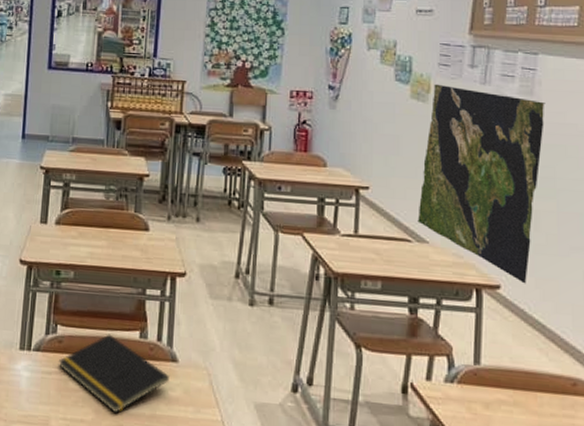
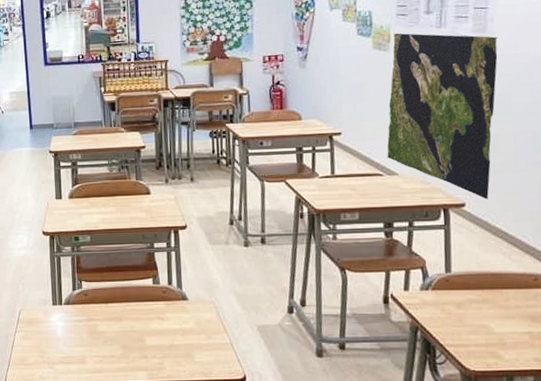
notepad: present [59,334,169,414] -> none [87,284,182,347]

